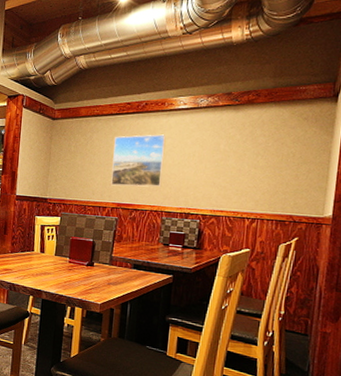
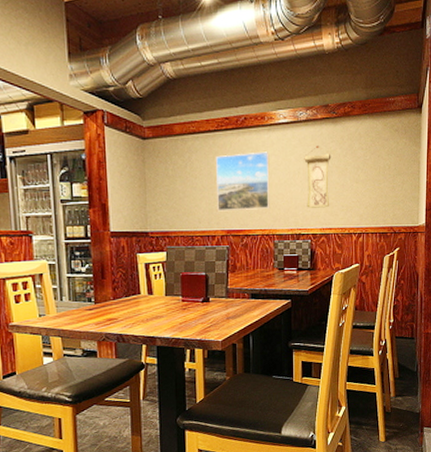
wall scroll: none [199,130,230,191] -> present [304,145,331,208]

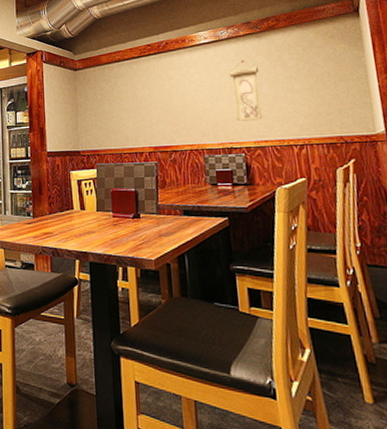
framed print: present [216,152,270,212] -> none [140,71,197,129]

